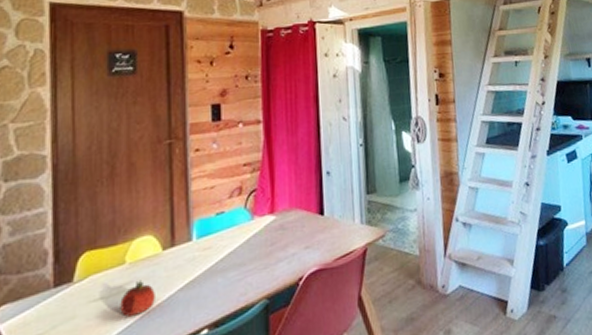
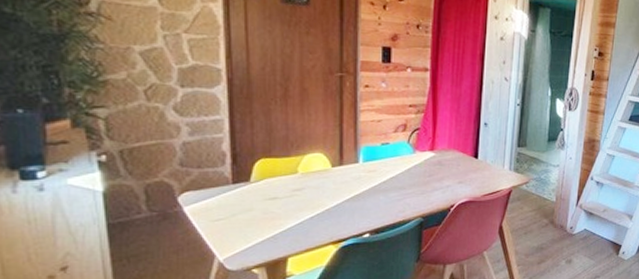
fruit: present [120,279,155,317] -> none [293,188,324,215]

